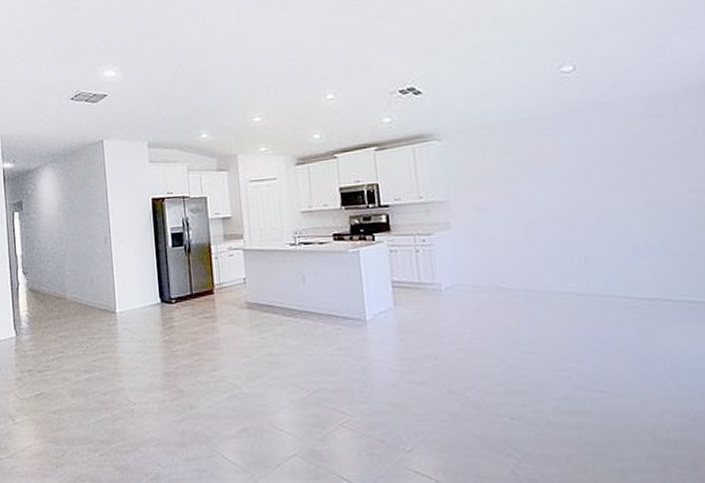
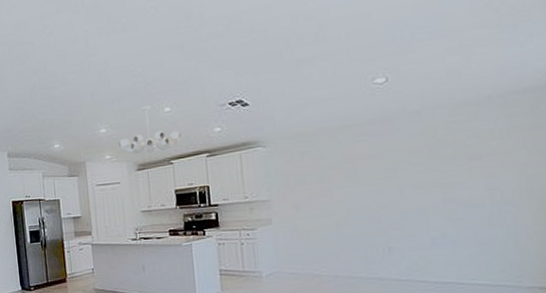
chandelier: none [275,92,347,147] -> present [119,106,182,155]

